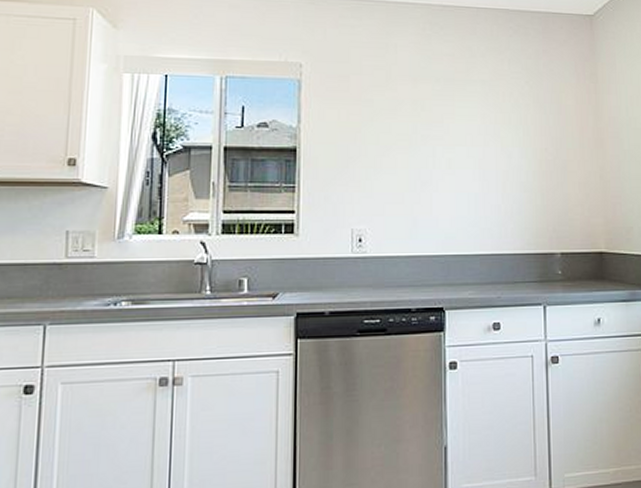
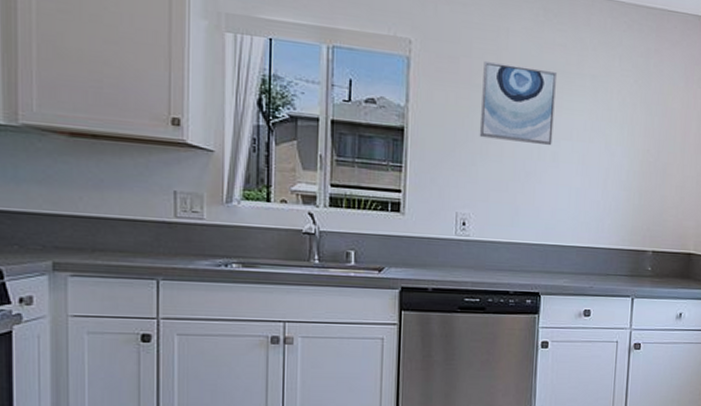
wall art: none [372,76,447,152] -> present [479,60,556,145]

